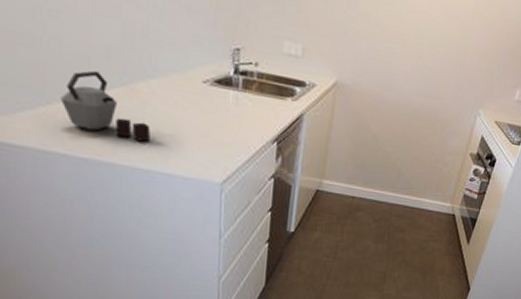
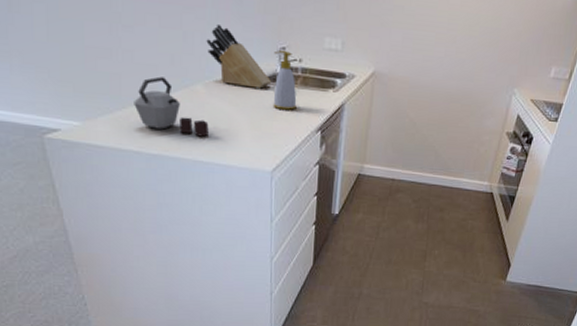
knife block: none [149,16,224,92] -> present [206,23,272,89]
soap bottle: none [224,51,252,118] -> present [273,50,297,110]

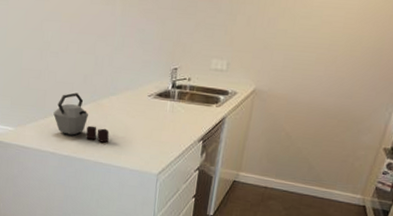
knife block: present [206,23,272,89] -> none [113,49,164,103]
soap bottle: present [273,50,297,110] -> none [163,71,184,122]

